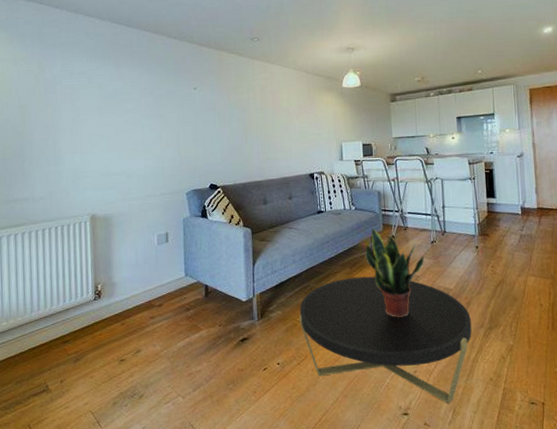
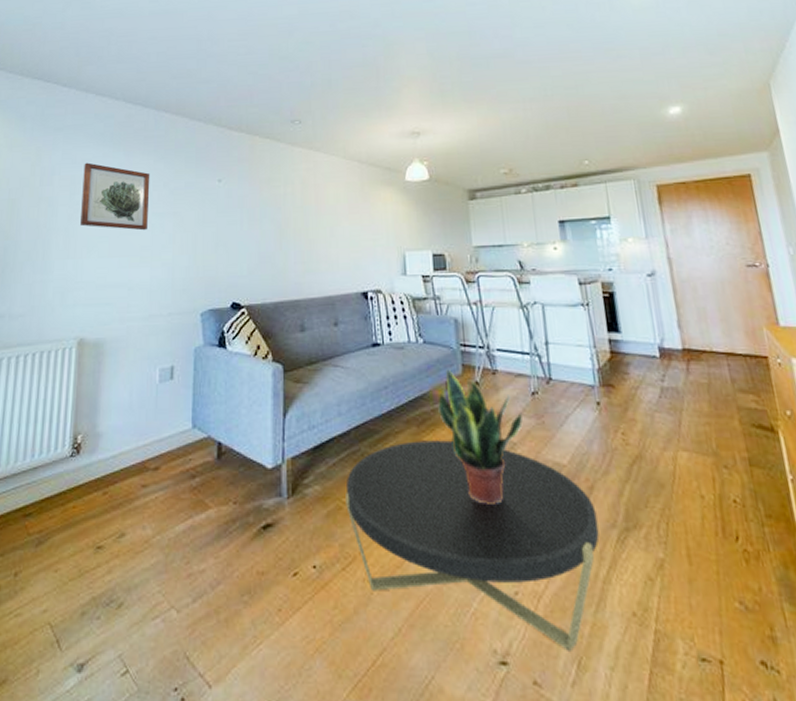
wall art: none [81,74,139,130] -> present [80,162,150,231]

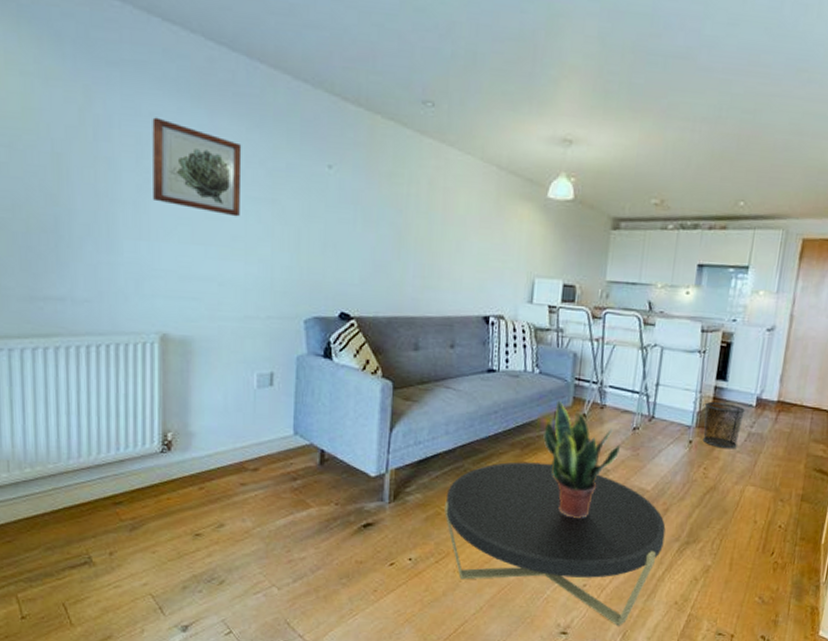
waste bin: none [602,356,652,409] -> present [702,402,746,449]

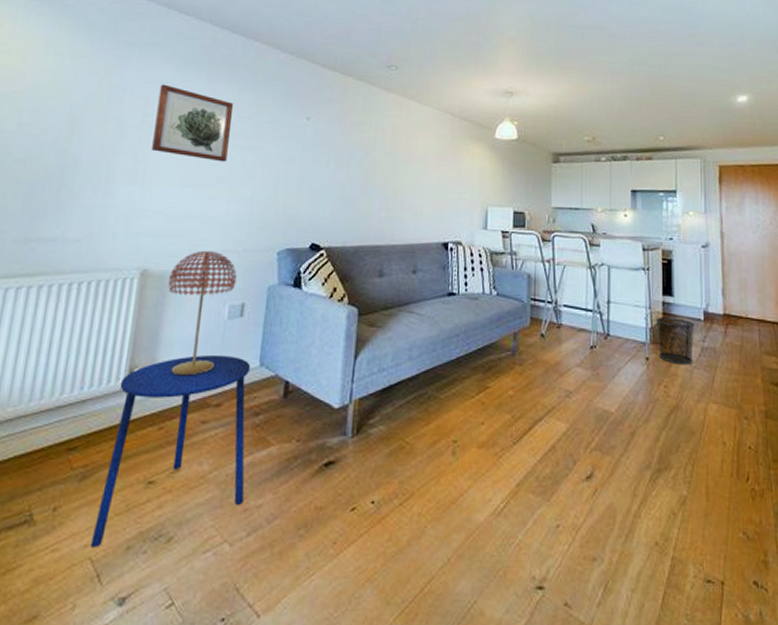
side table: none [149,422,288,586] -> present [90,354,251,548]
table lamp: none [191,315,263,442] -> present [168,250,237,376]
coffee table: present [444,461,666,626] -> none [409,386,635,576]
potted plant: present [543,400,621,518] -> none [504,321,581,446]

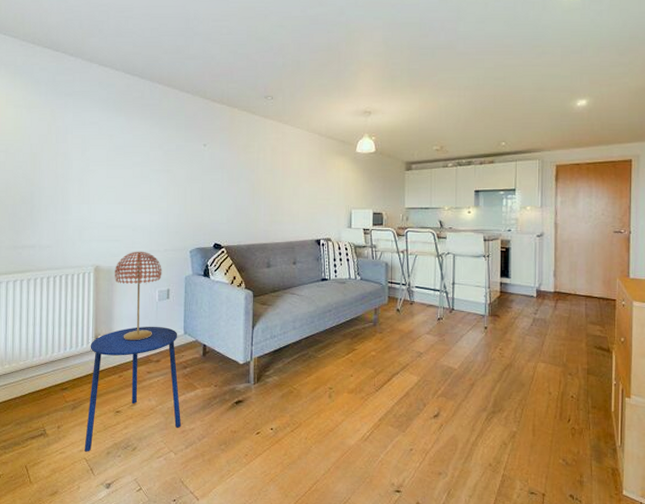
wall art: present [152,84,234,162] -> none [92,124,148,184]
waste bin: present [655,318,696,365] -> none [493,295,529,333]

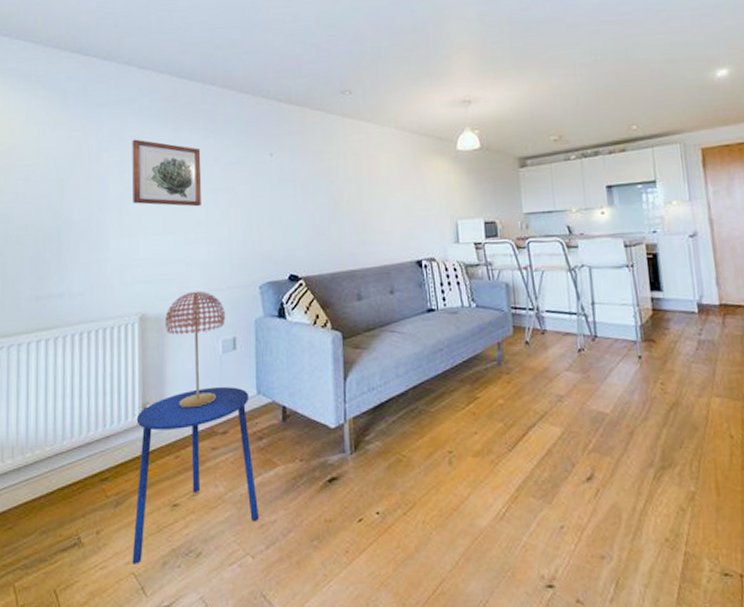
wall art: none [92,124,148,184] -> present [132,139,202,207]

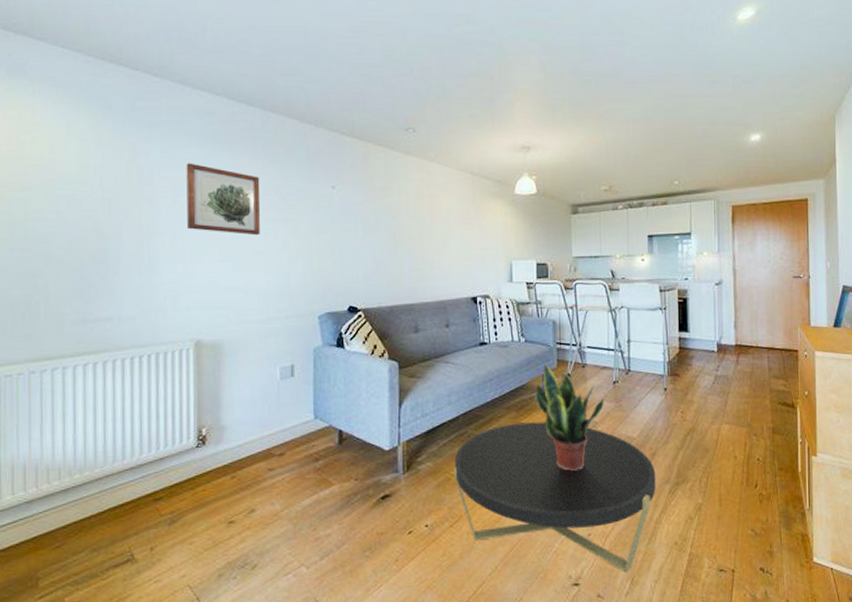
side table: present [132,386,259,564] -> none [187,411,314,577]
table lamp: present [165,291,226,409] -> none [222,319,284,432]
coffee table: none [405,396,638,573] -> present [454,422,656,572]
potted plant: none [490,331,570,452] -> present [535,364,605,471]

